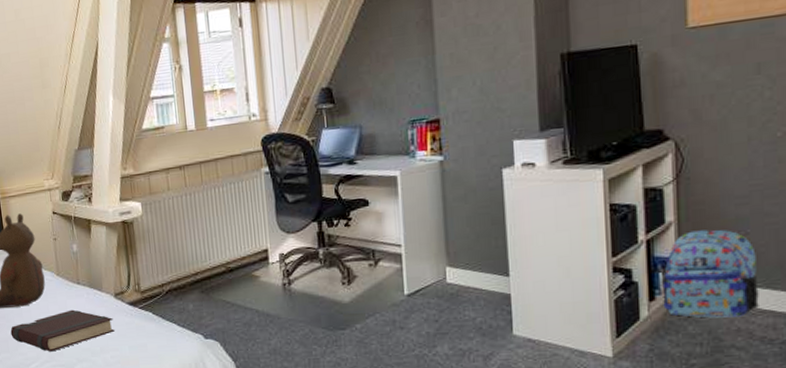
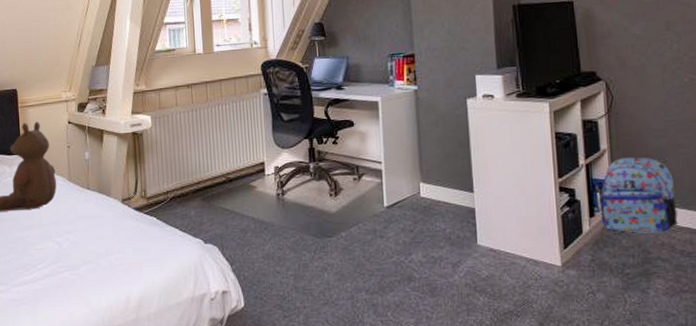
book: present [10,309,116,352] -> none [20,213,121,254]

